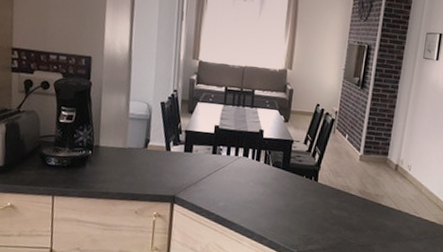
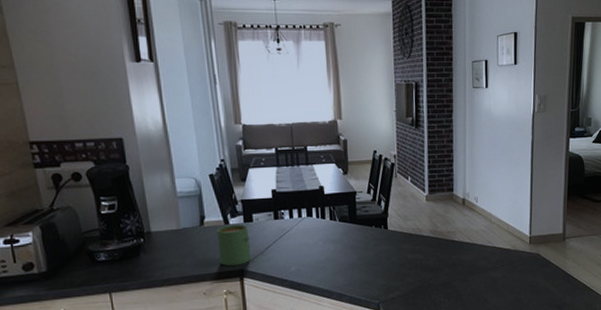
mug: none [156,151,187,191] -> present [217,224,251,266]

